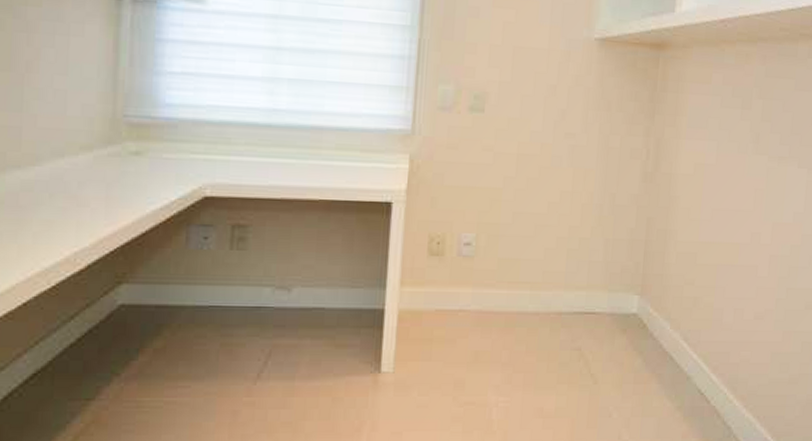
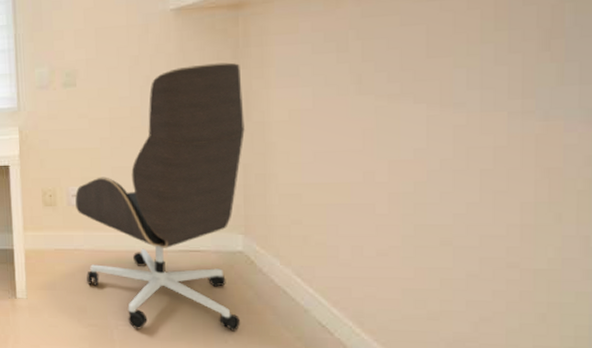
office chair: none [467,104,656,406] -> present [75,62,245,332]

